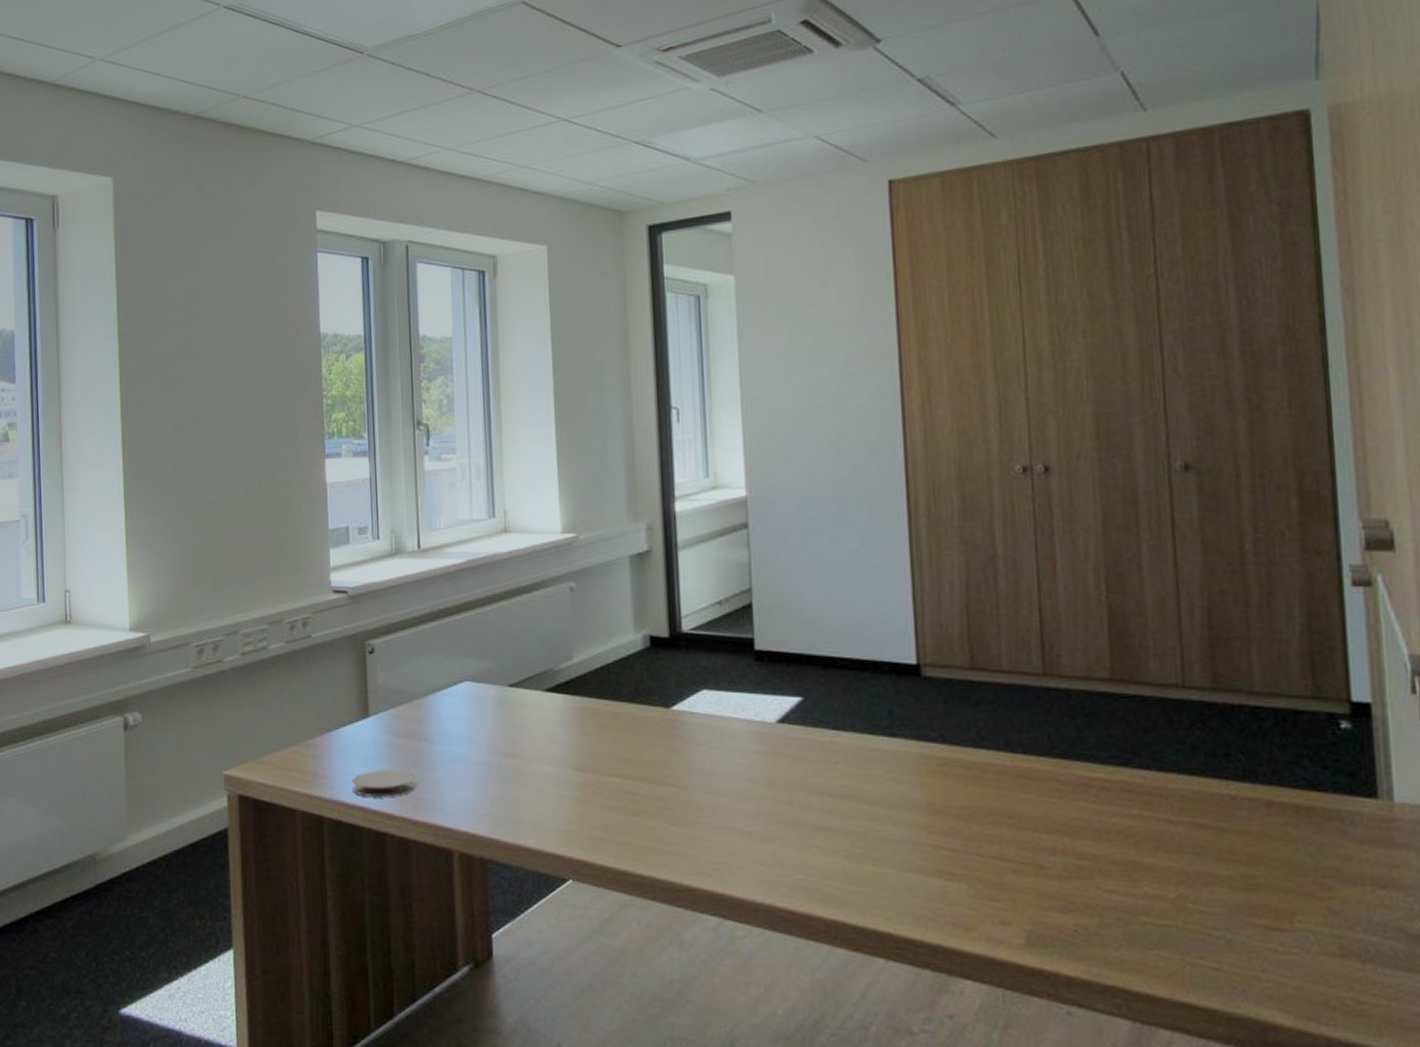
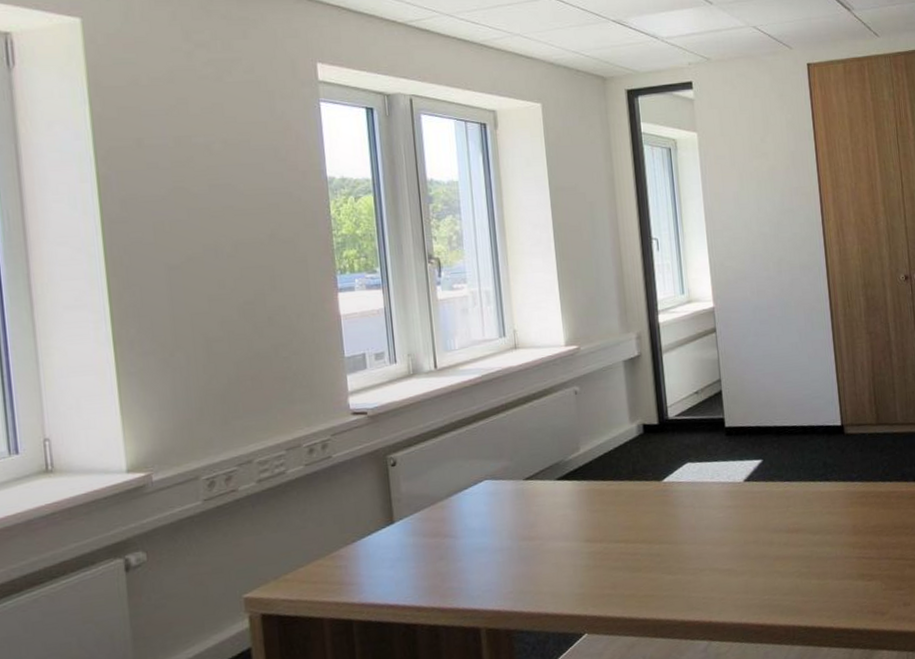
coaster: present [352,770,416,798] -> none [380,565,443,595]

